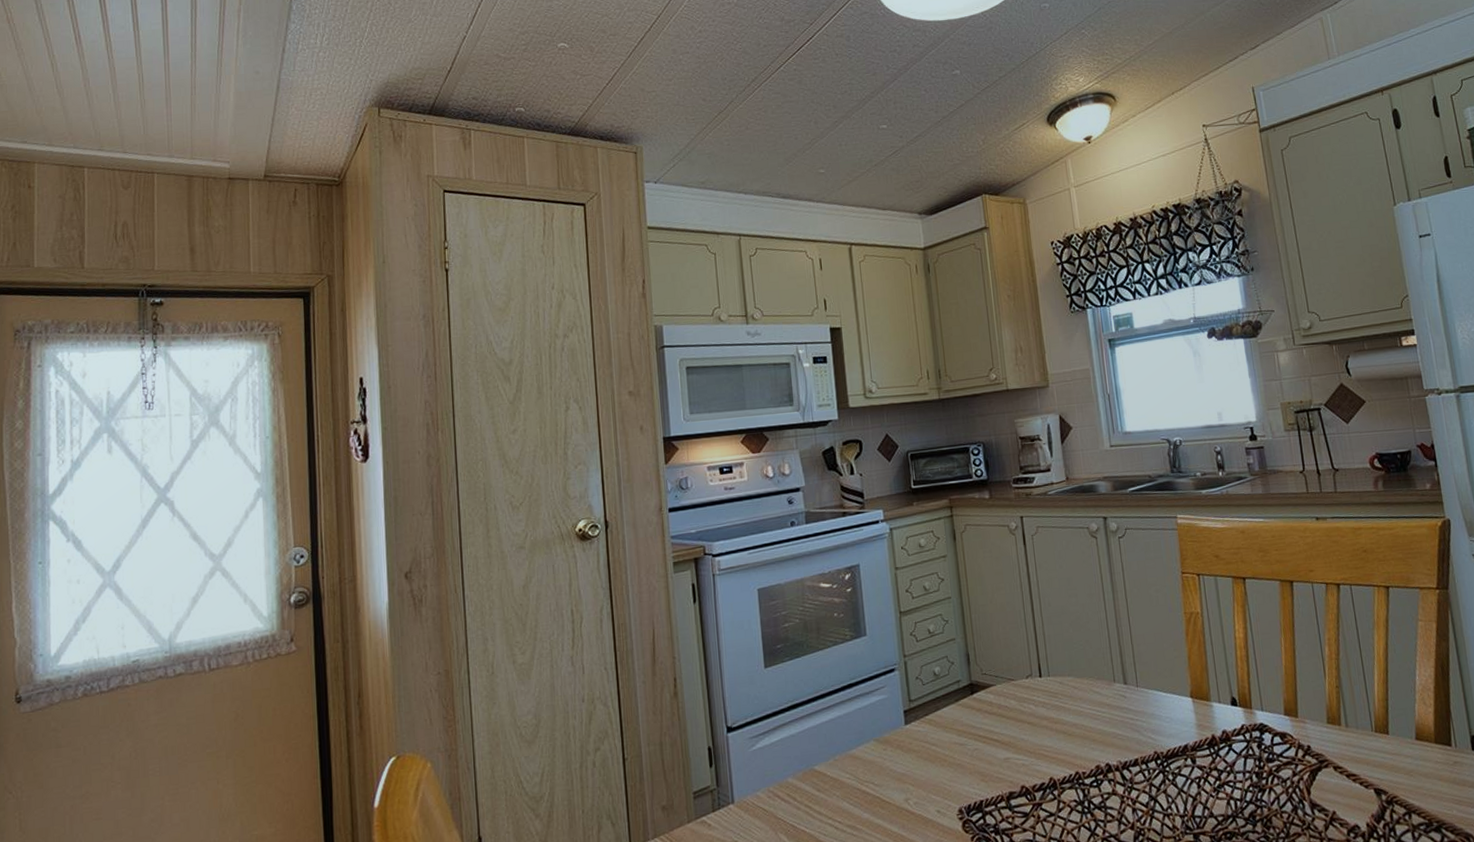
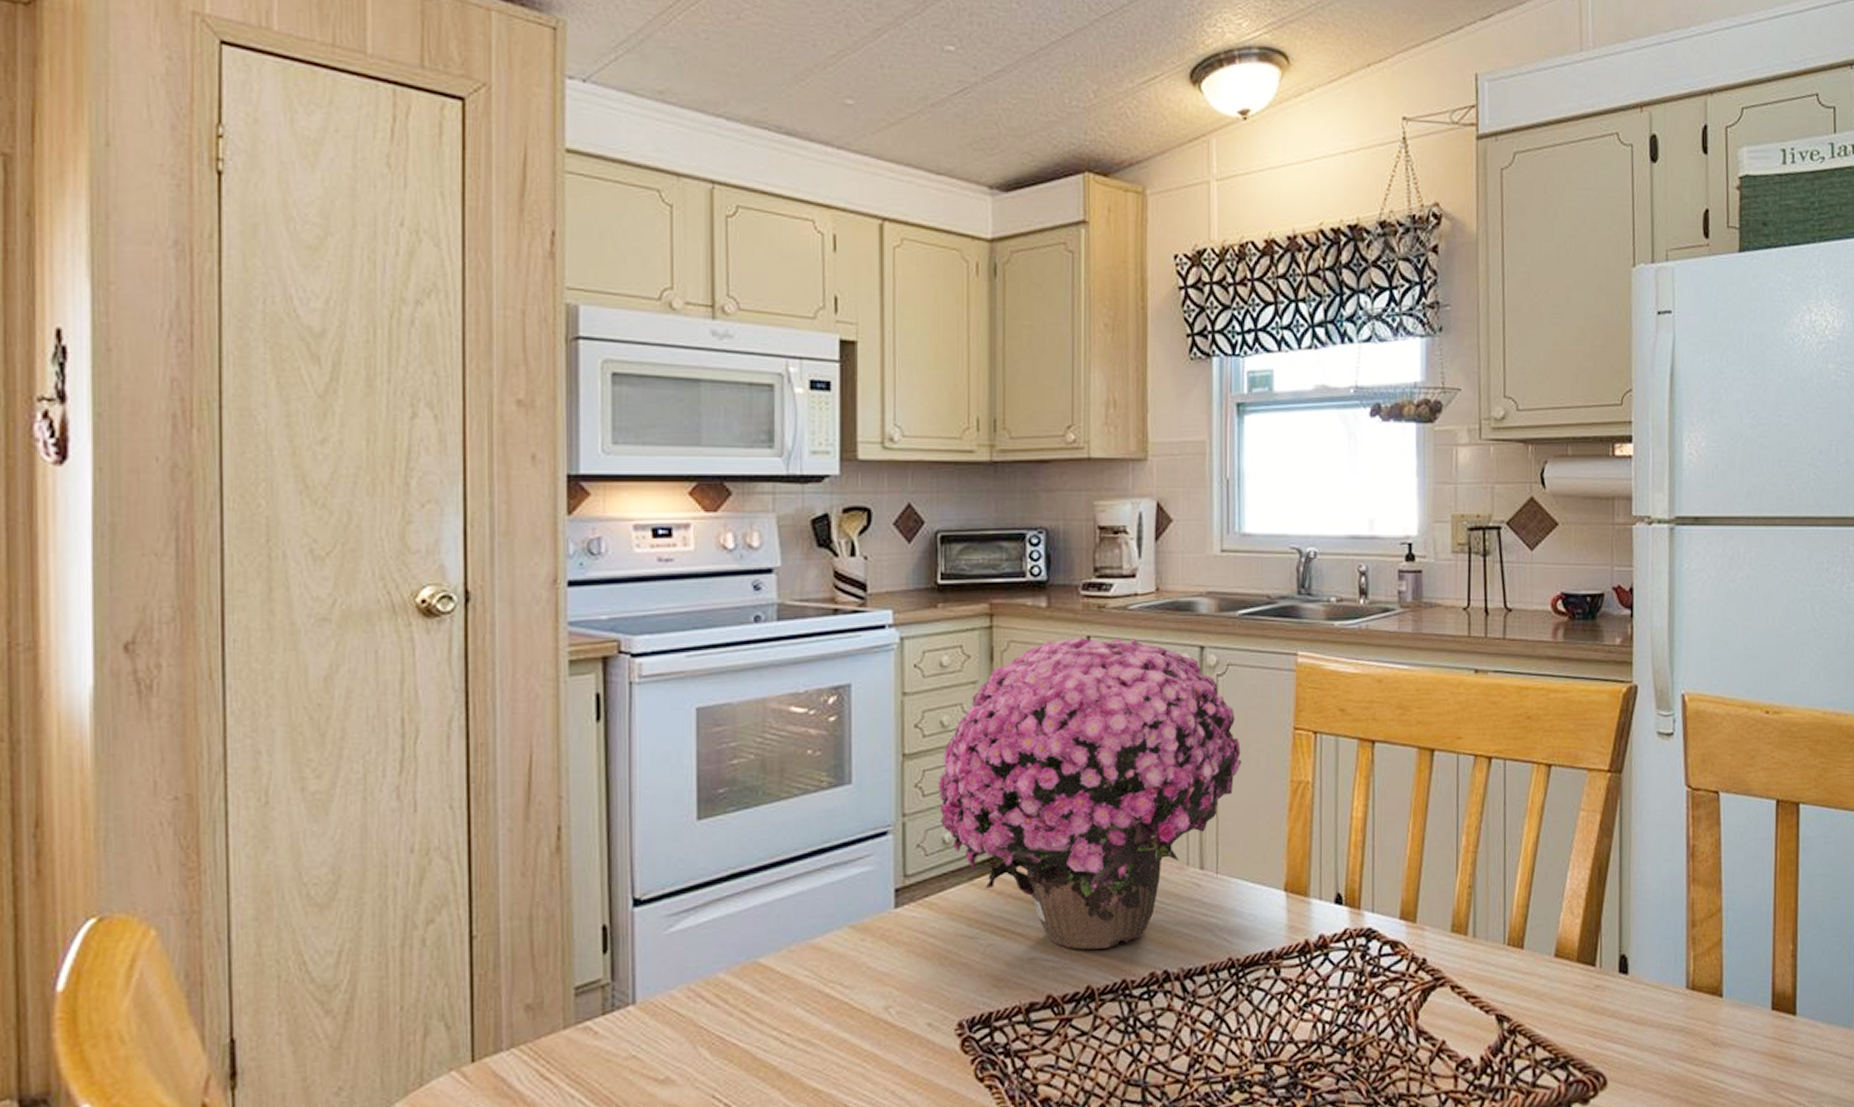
flower: none [926,515,1146,750] -> present [938,636,1242,950]

